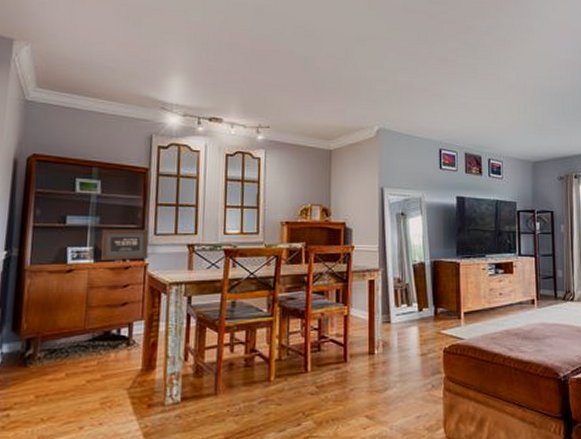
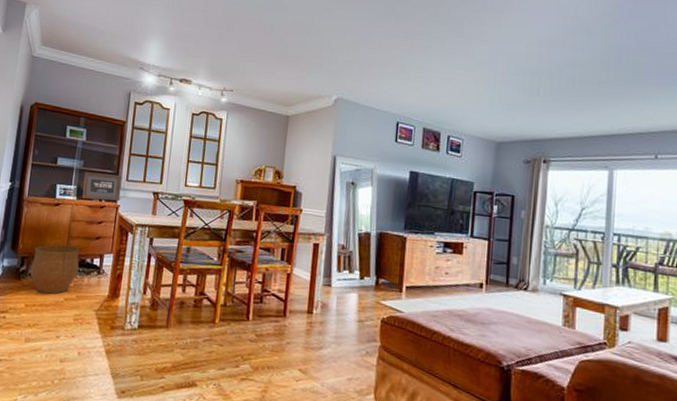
basket: none [39,316,103,378] -> present [30,244,80,294]

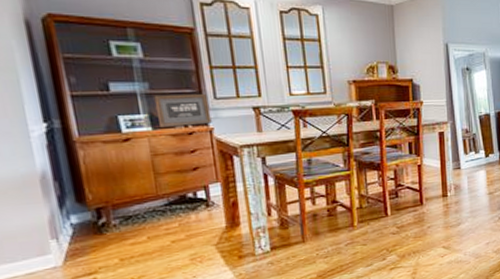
basket: present [30,244,80,294] -> none [111,182,181,242]

